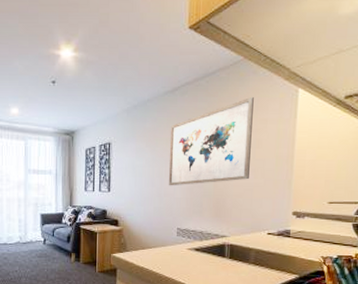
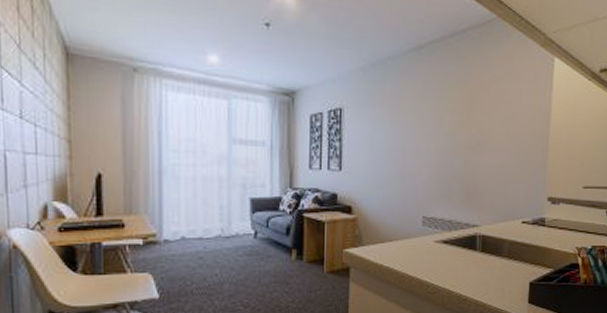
wall art: present [169,96,254,186] -> none [413,62,508,165]

